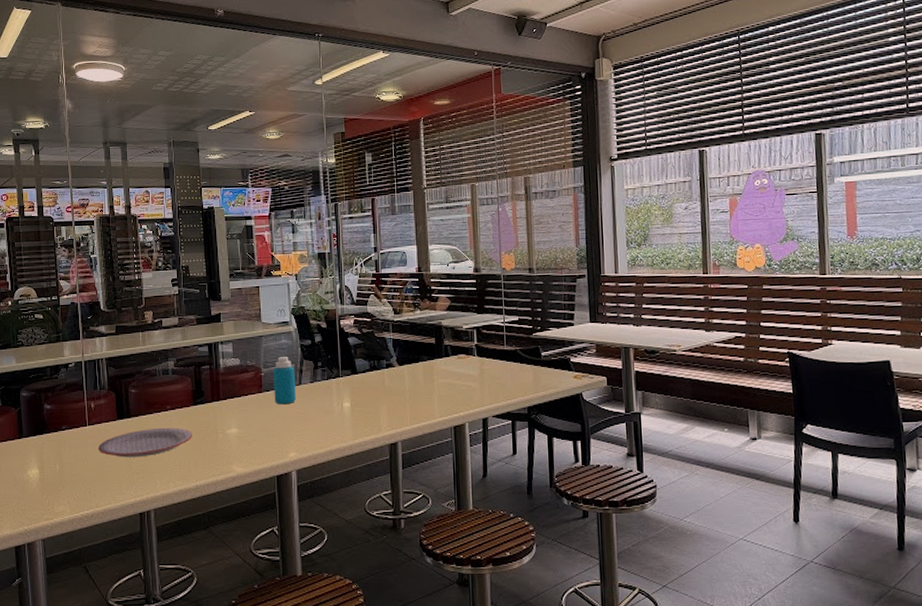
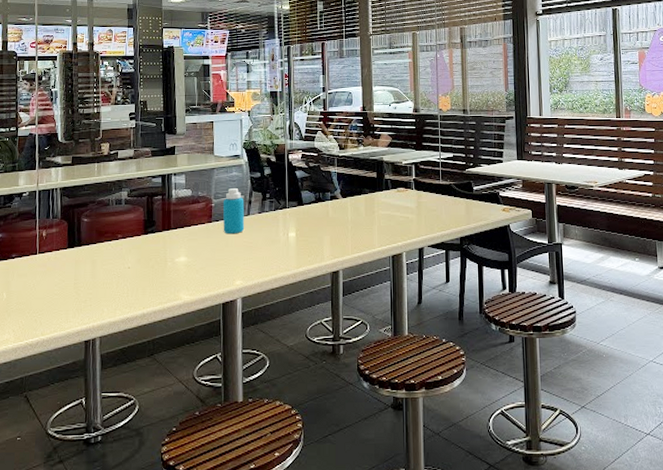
plate: present [98,427,192,458] -> none [47,256,142,286]

